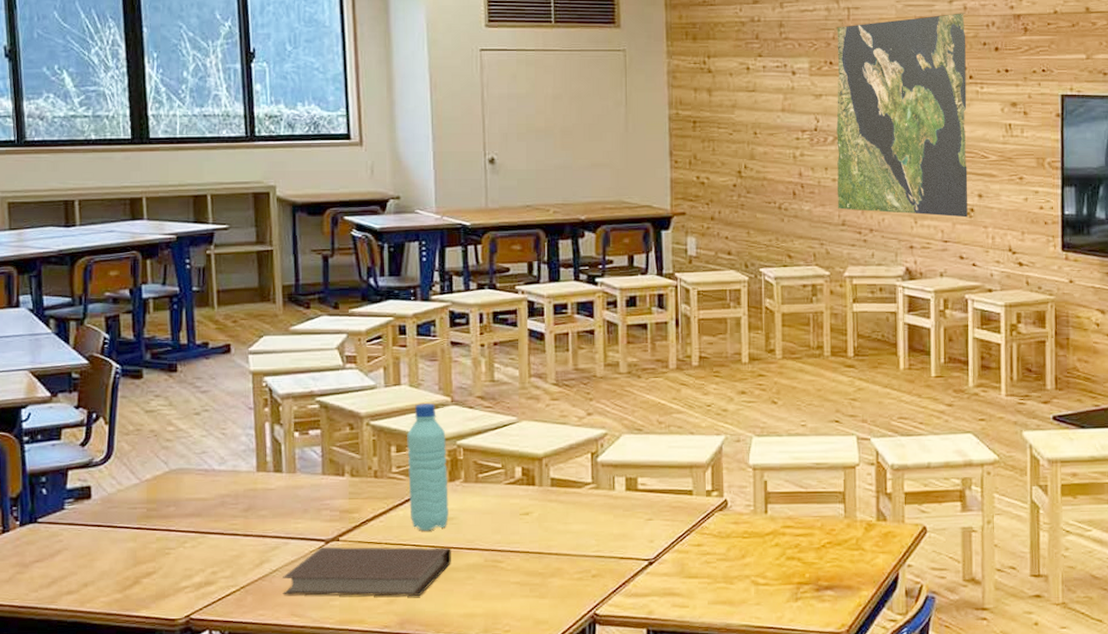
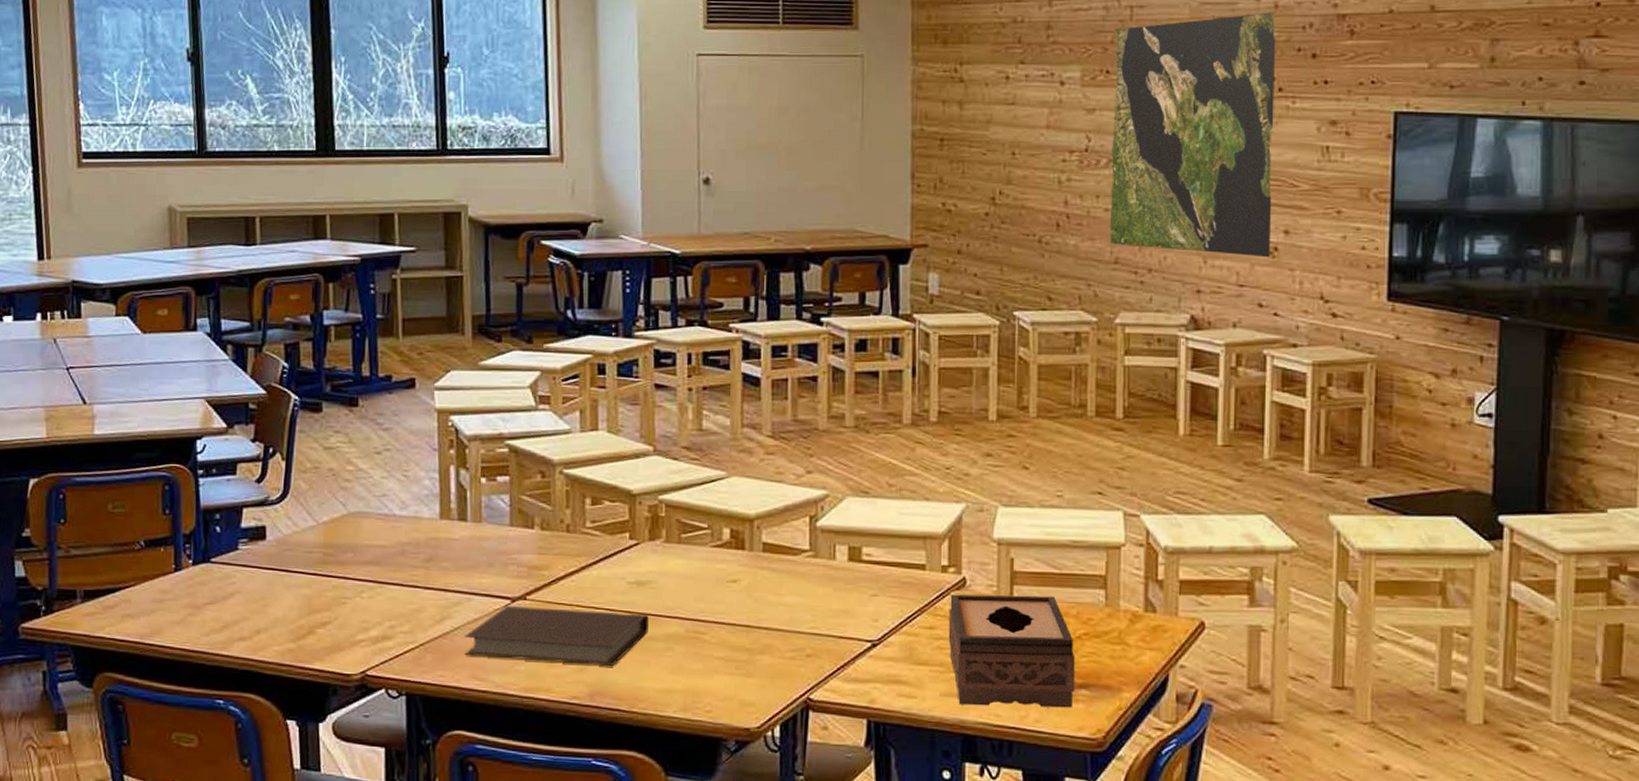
water bottle: present [407,403,449,531] -> none [603,452,648,595]
tissue box: none [713,512,822,611] -> present [948,594,1076,708]

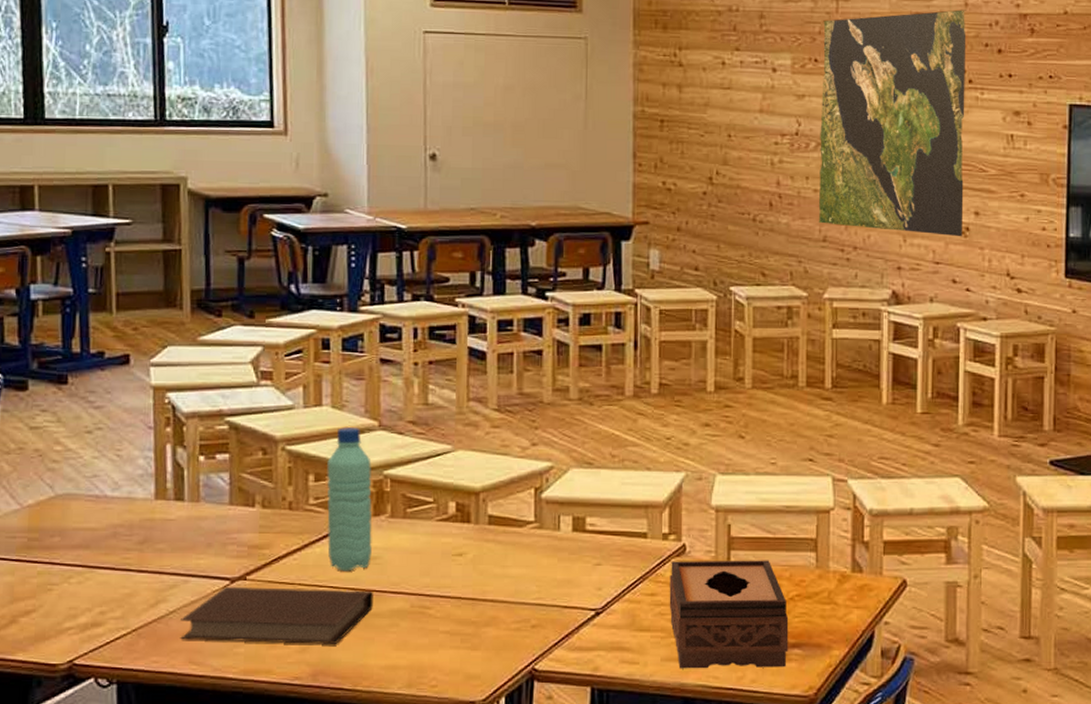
water bottle: none [603,452,648,595] -> present [327,427,372,571]

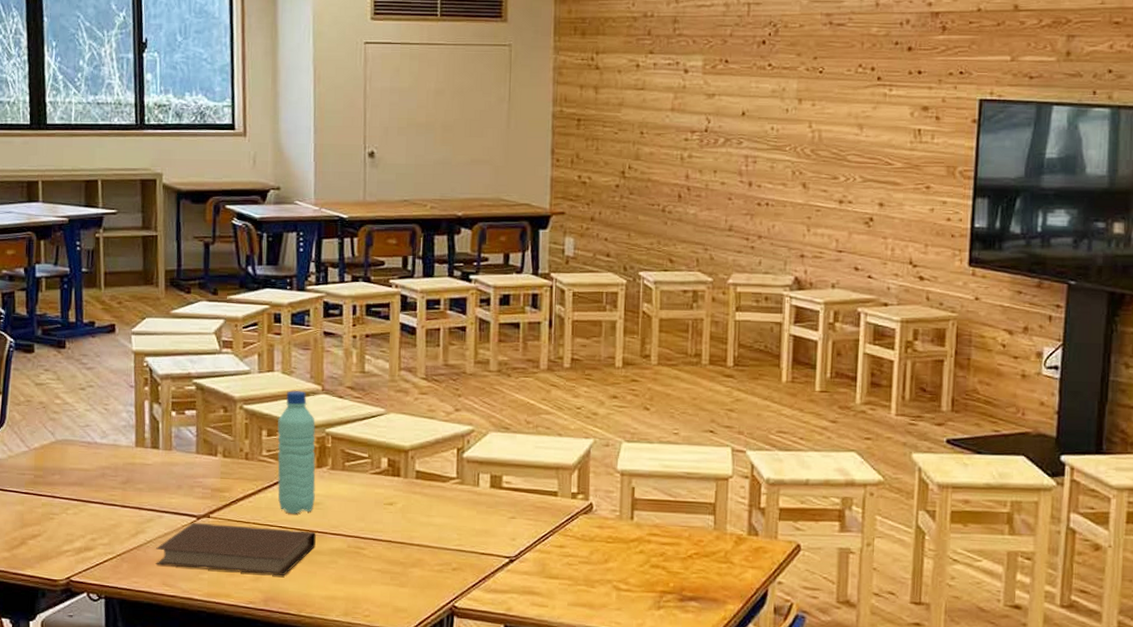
tissue box: present [669,560,789,669] -> none [576,517,687,618]
world map: present [818,9,967,237] -> none [724,10,877,227]

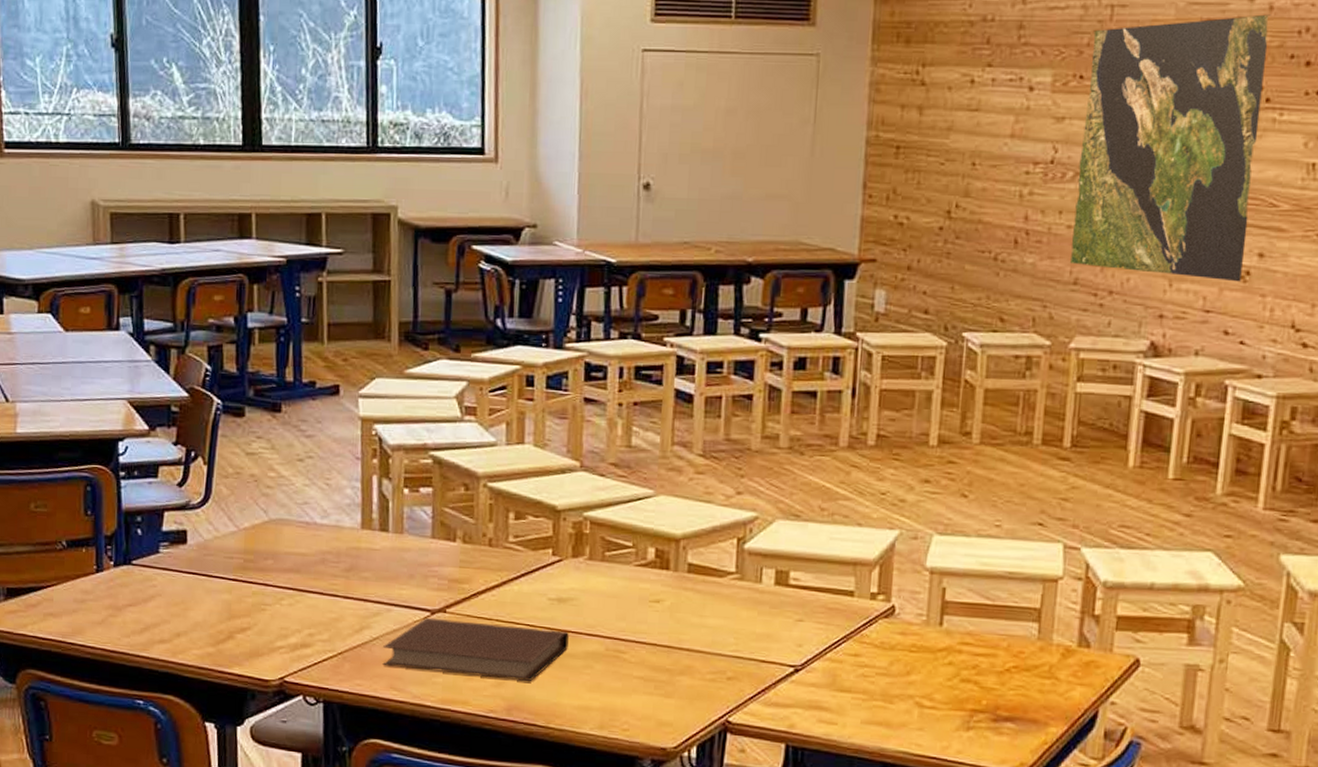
water bottle: present [277,391,316,514] -> none [525,467,572,611]
world map: none [724,10,877,227] -> present [1069,14,1271,282]

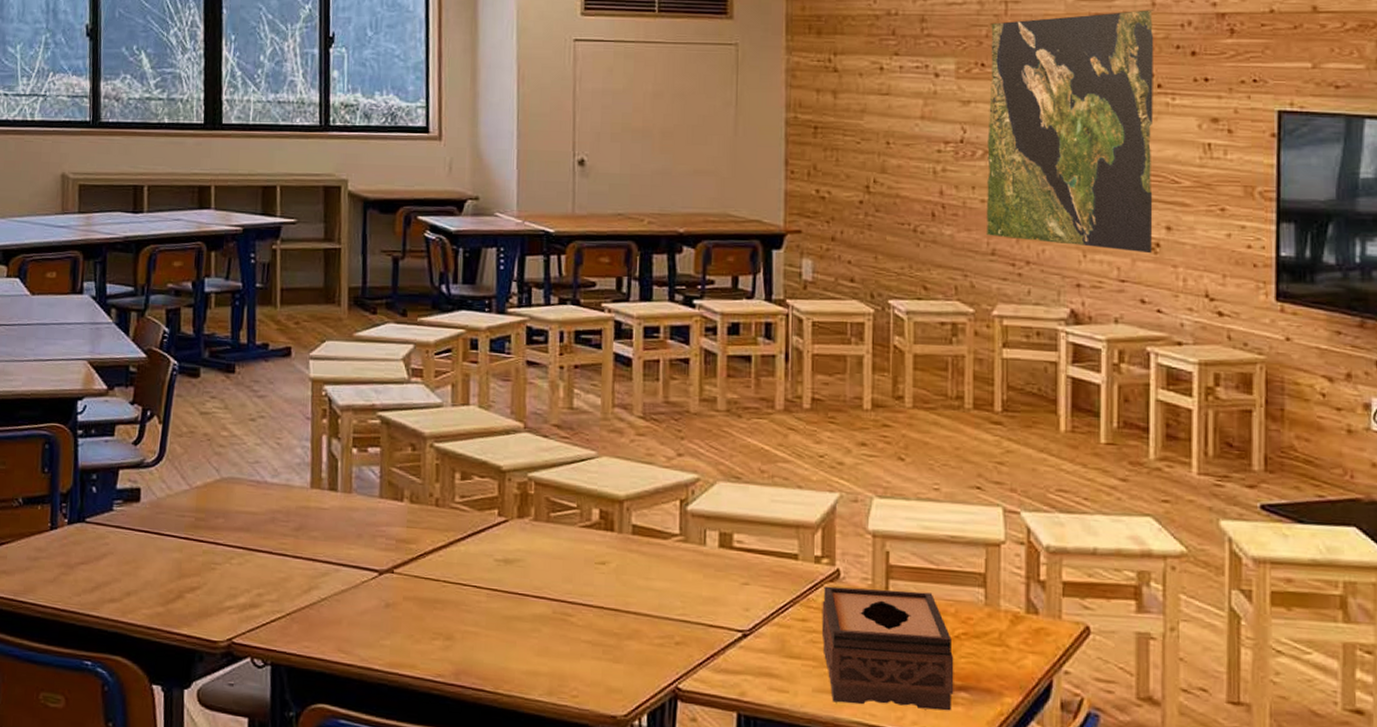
notebook: present [382,618,569,681] -> none [330,579,516,645]
tissue box: none [873,622,1003,741] -> present [821,586,954,711]

